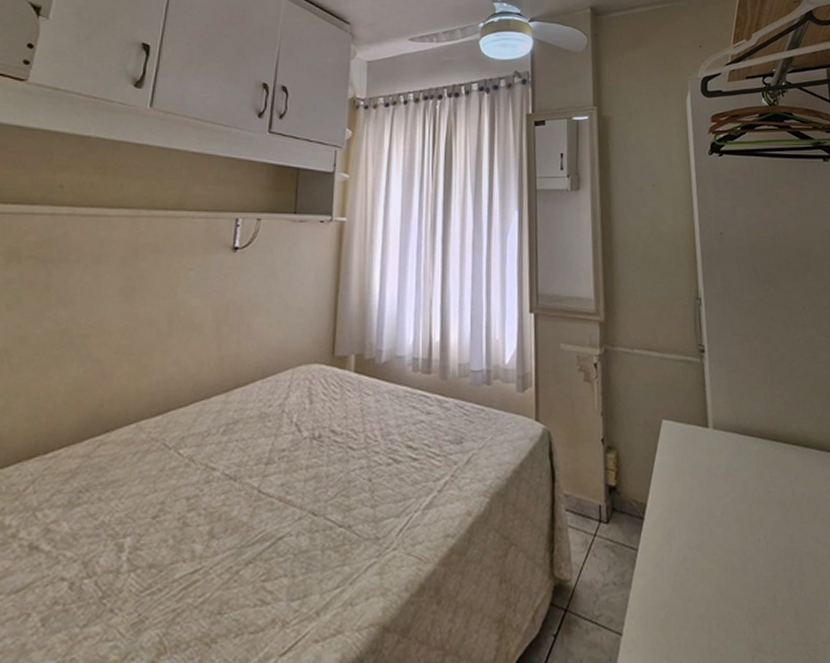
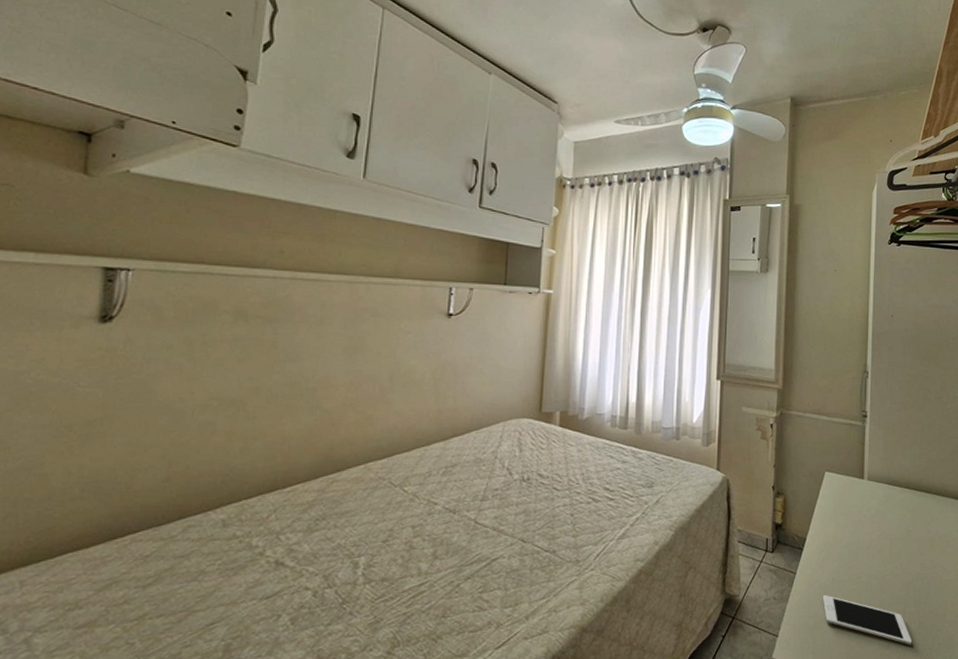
cell phone: none [673,577,790,645] -> present [823,594,913,645]

